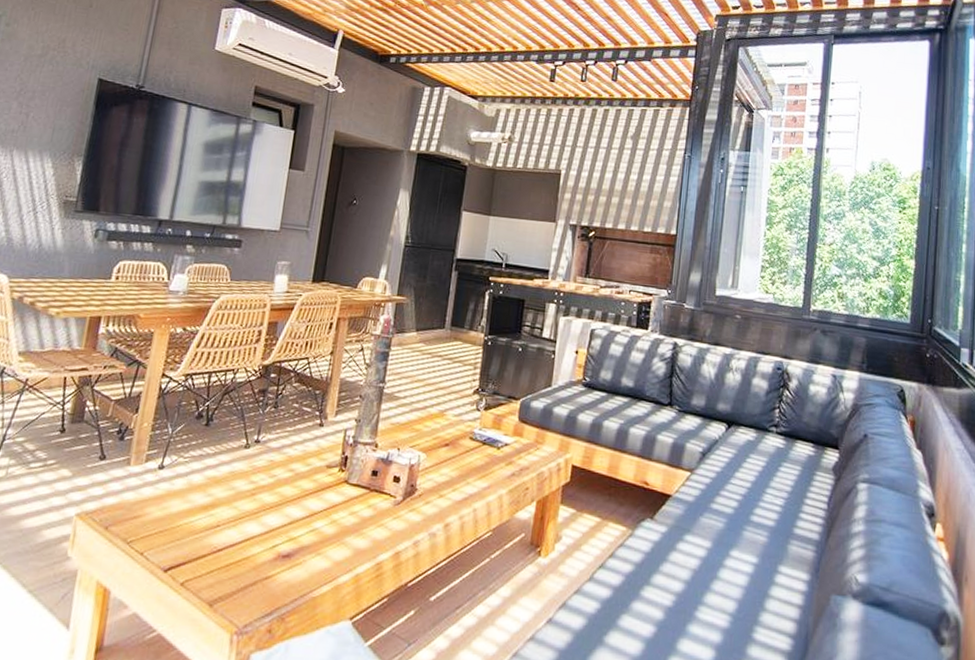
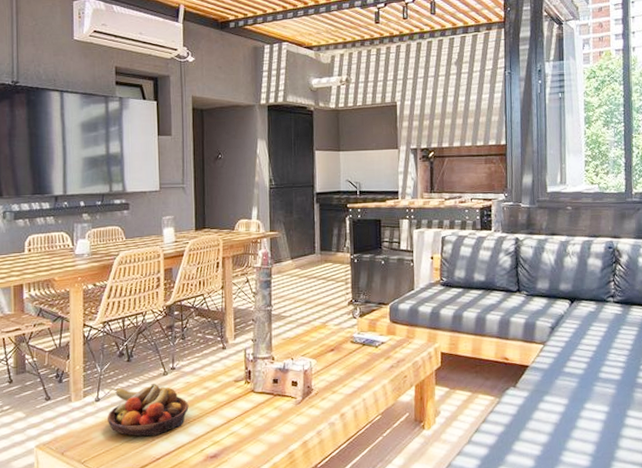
fruit bowl: none [168,455,268,521] -> present [108,383,189,437]

